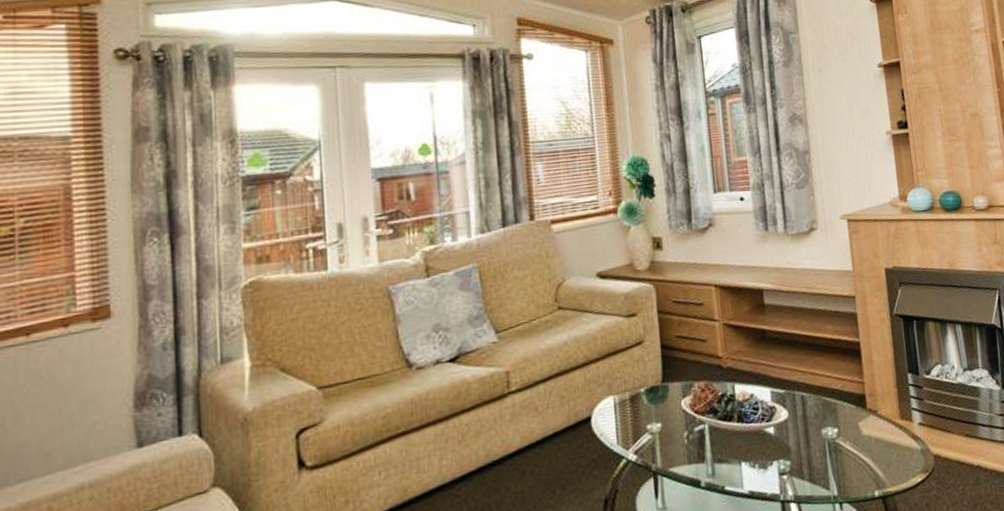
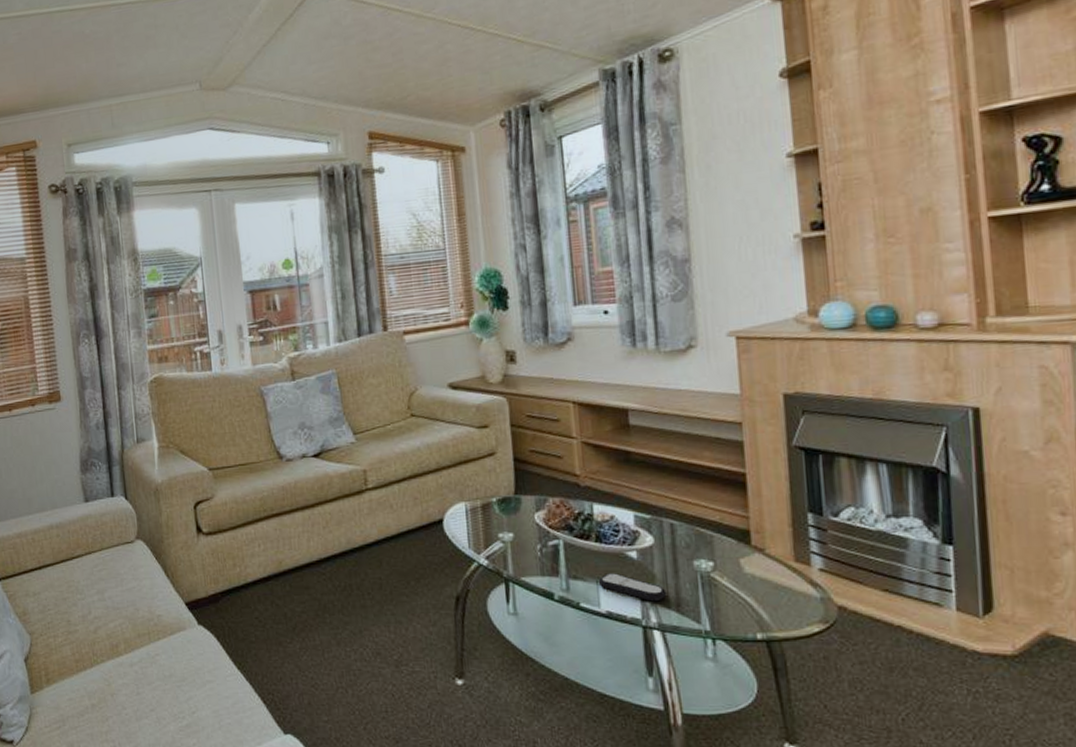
remote control: none [740,451,801,475] -> present [598,573,667,602]

